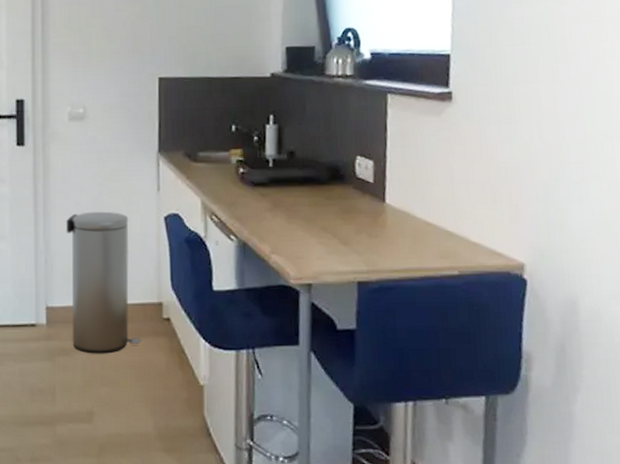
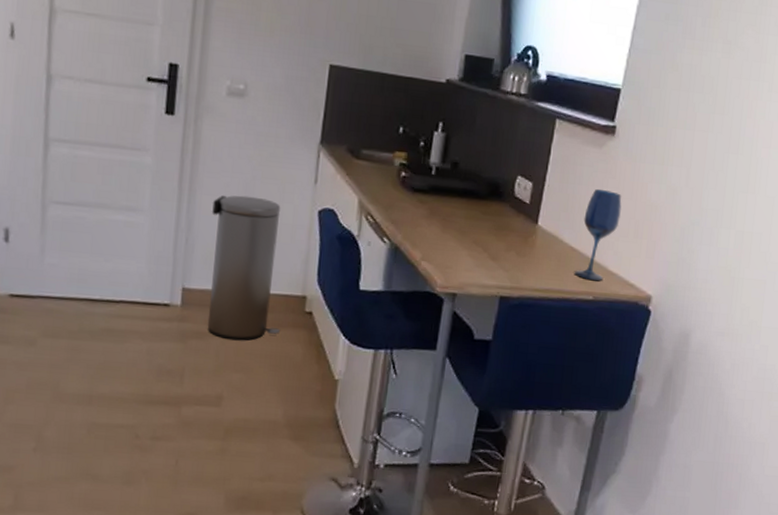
wineglass: none [433,158,474,254] -> present [574,189,622,281]

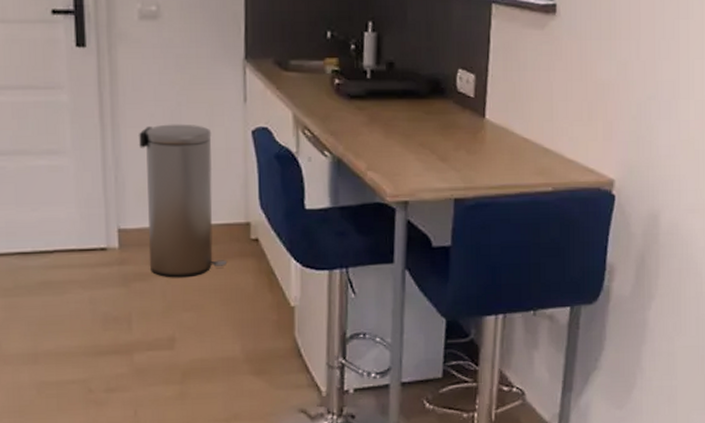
wineglass: present [574,189,622,281] -> none [529,74,572,171]

